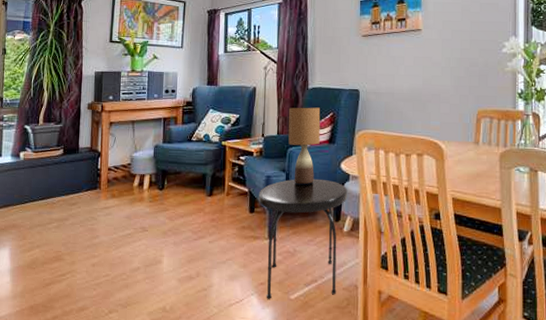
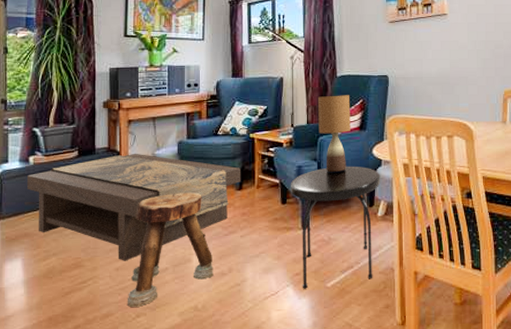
coffee table: none [17,154,212,258] -> present [26,153,241,261]
stool: none [100,195,182,303] -> present [127,192,214,307]

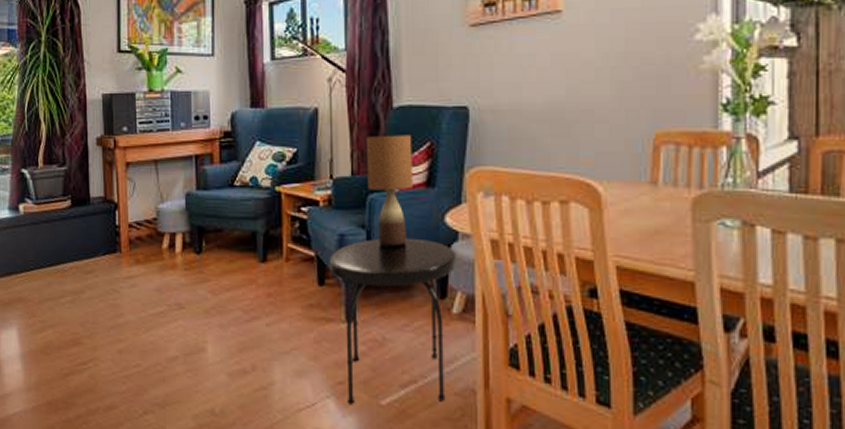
coffee table: present [26,153,241,261] -> none [17,205,266,343]
stool: present [127,192,214,307] -> none [132,260,233,402]

